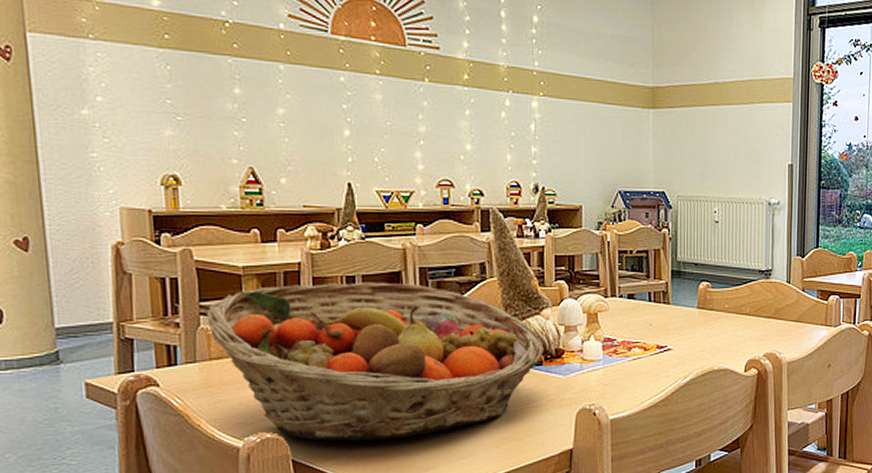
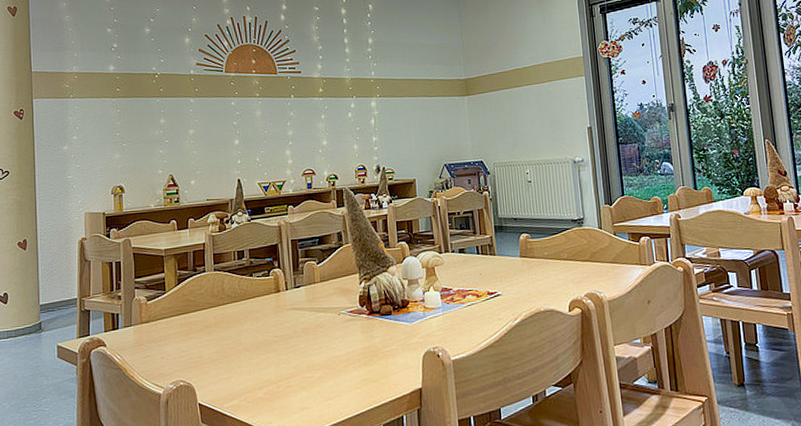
fruit basket: present [207,282,544,441] -> none [140,253,392,387]

